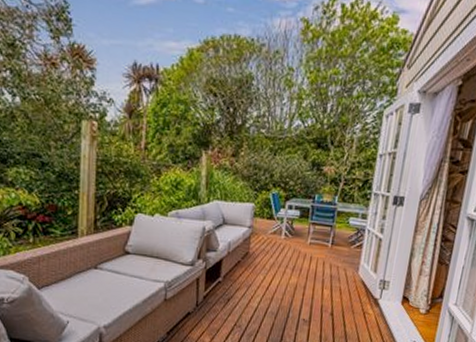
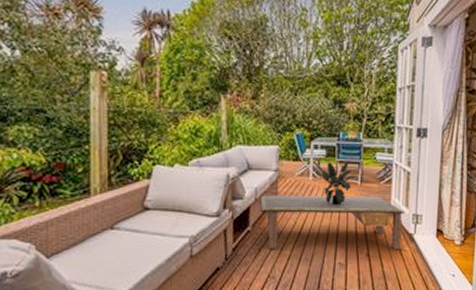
coffee table: none [231,249,373,313] -> present [259,195,405,250]
potted plant: none [293,223,329,266] -> present [321,161,358,206]

